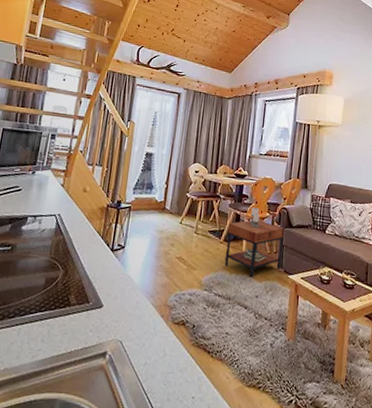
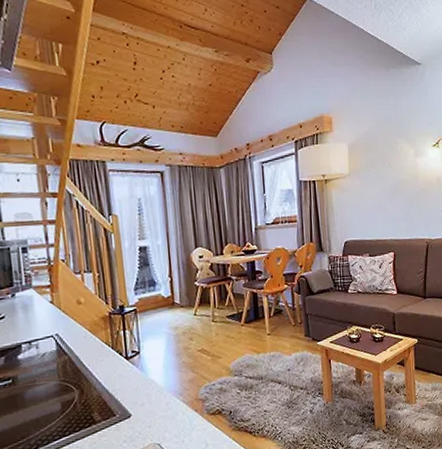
side table: present [224,207,285,278] -> none [246,282,308,353]

